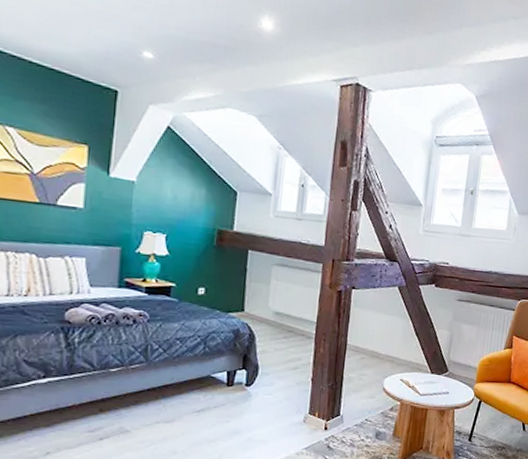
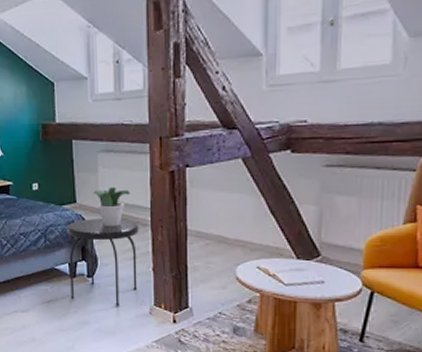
side table: none [225,328,304,416] -> present [67,218,139,307]
potted plant: none [263,299,300,337] -> present [93,186,131,226]

